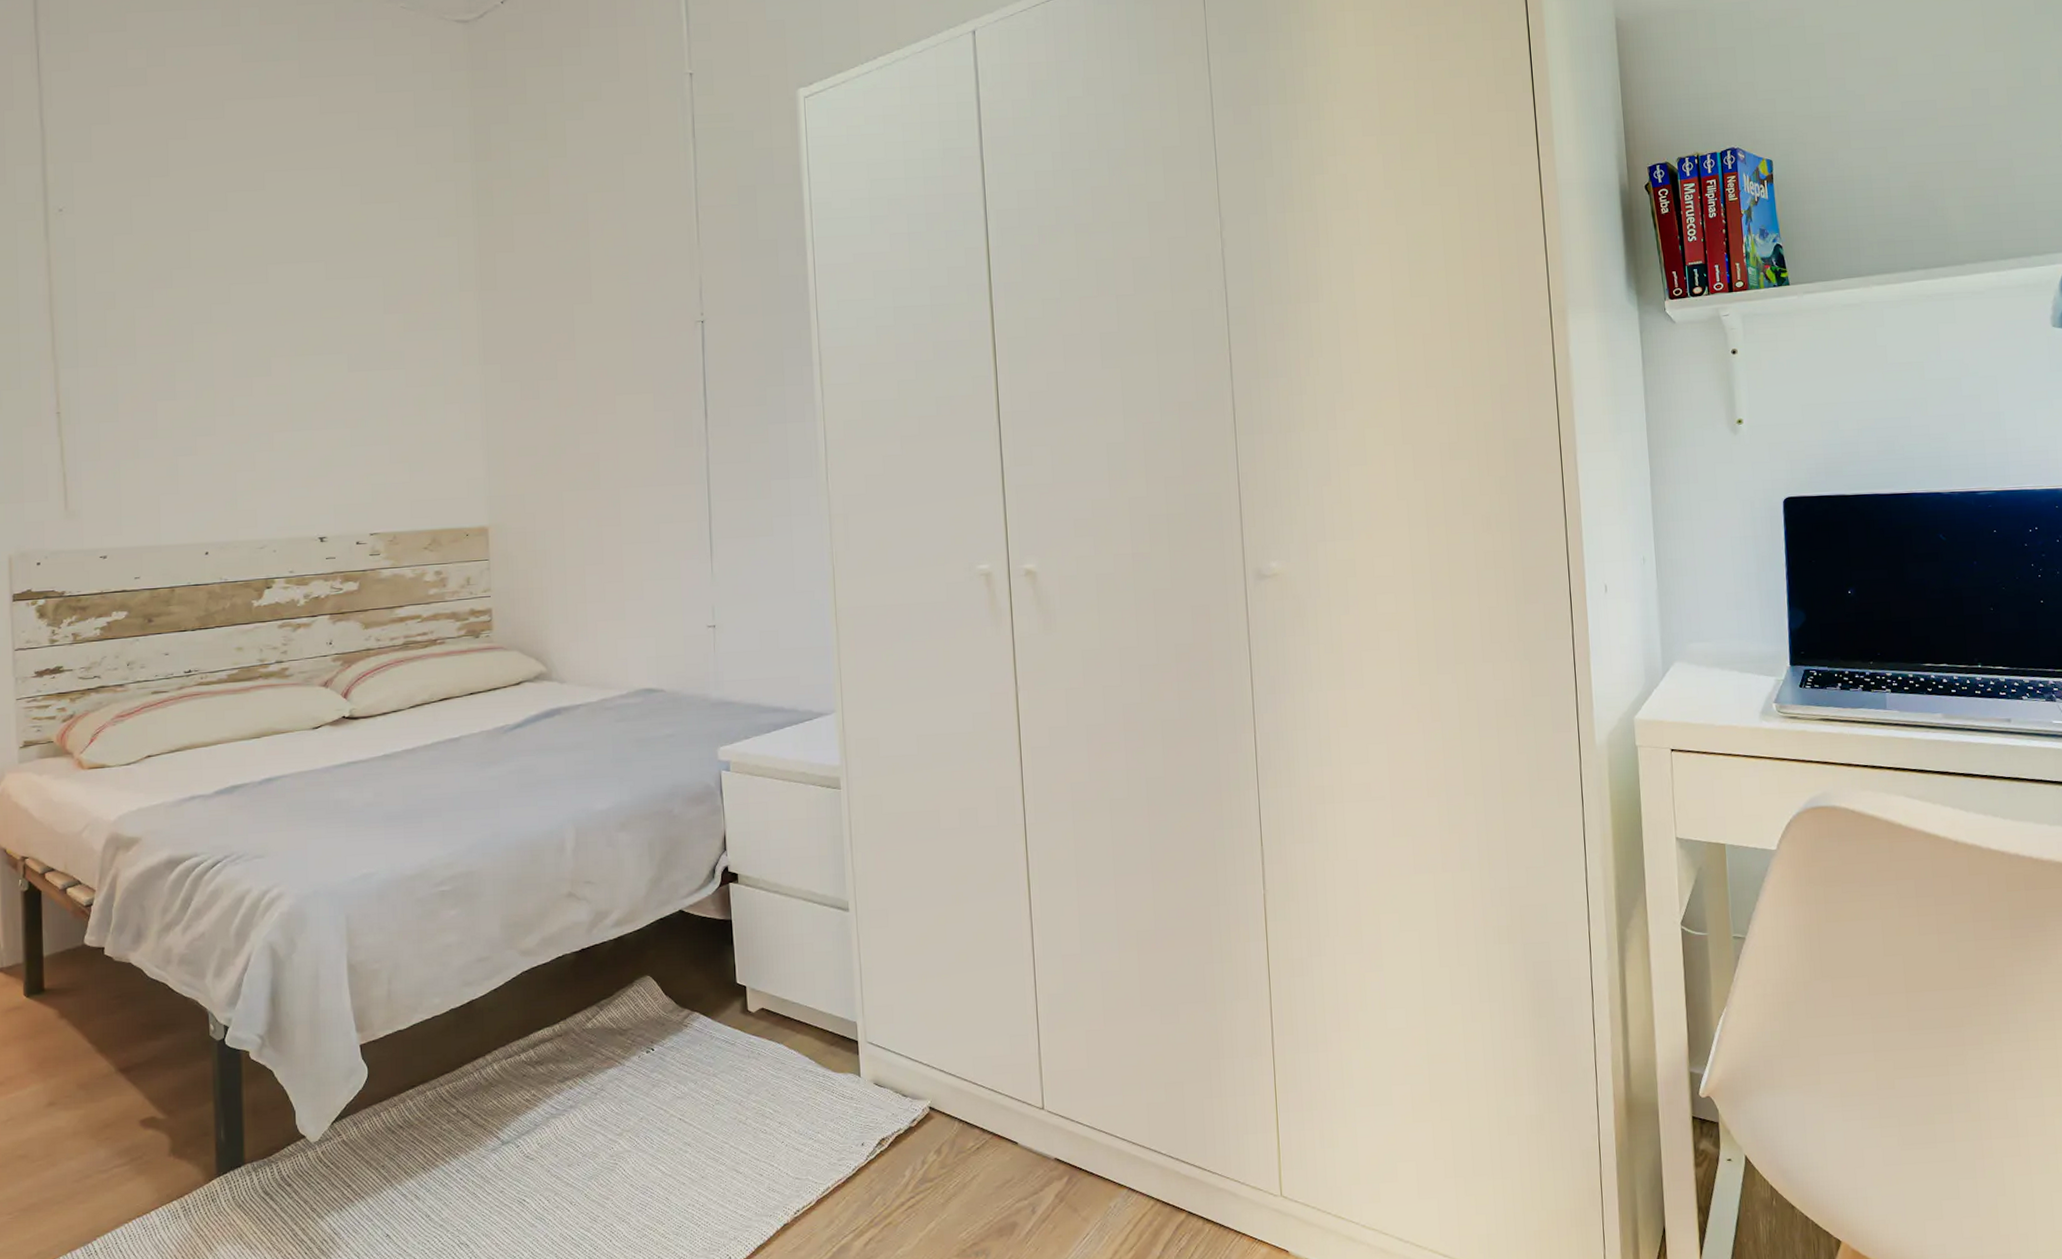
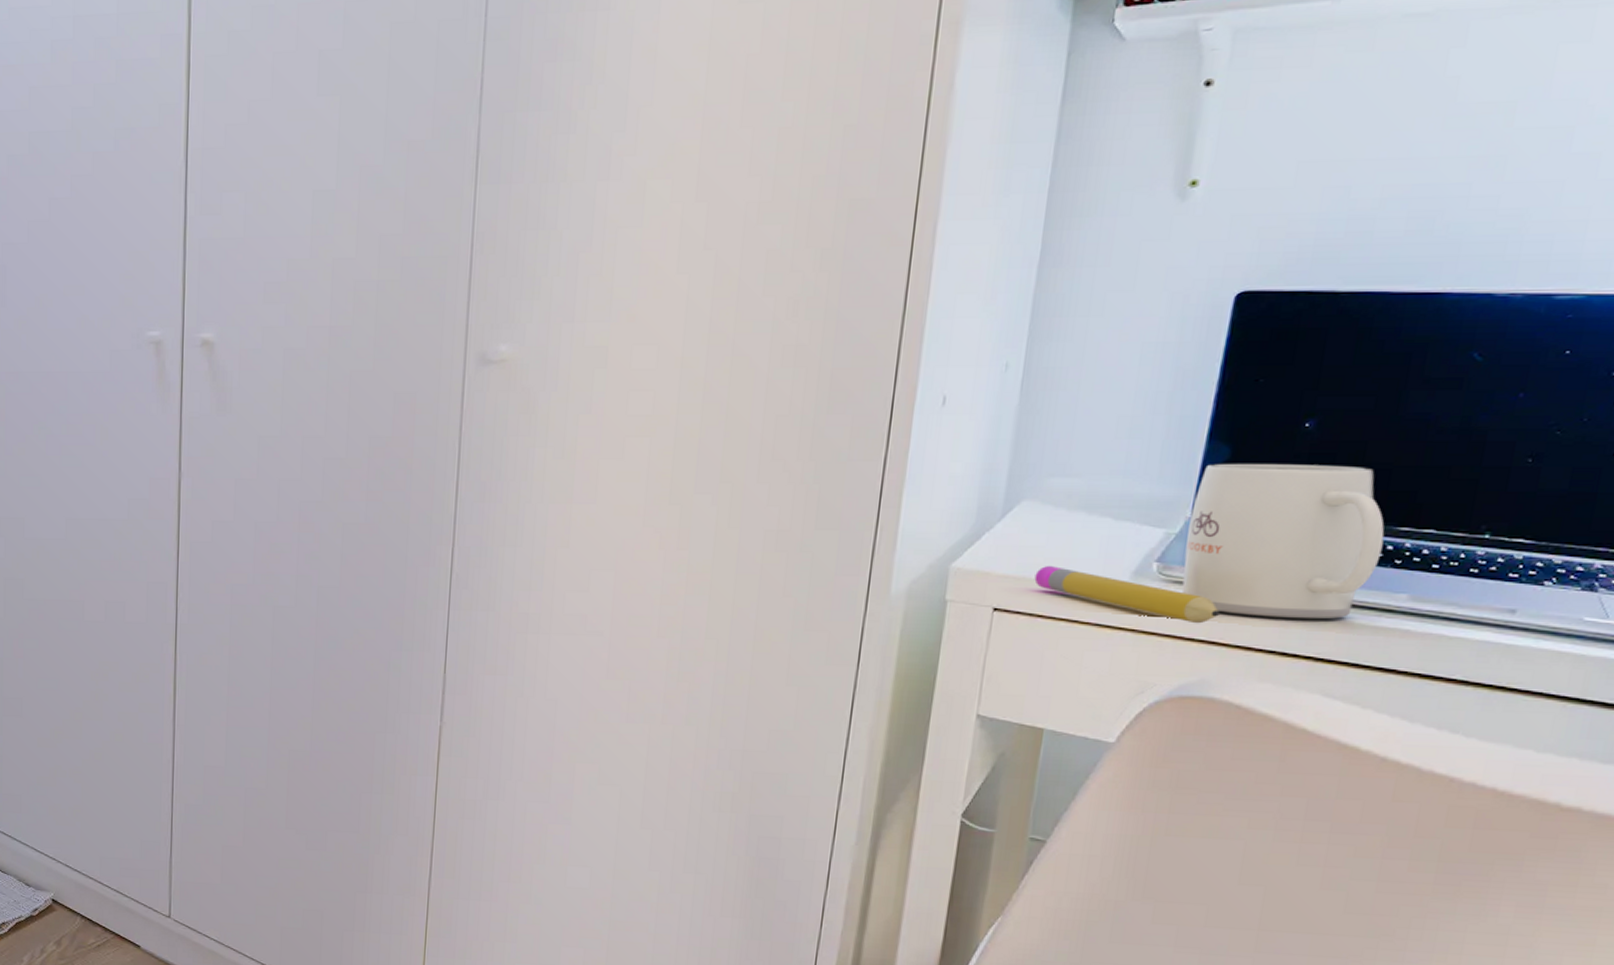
pencil: none [1694,712,1826,749] -> present [1034,566,1221,624]
mug: none [1789,620,1918,739] -> present [1181,463,1385,619]

